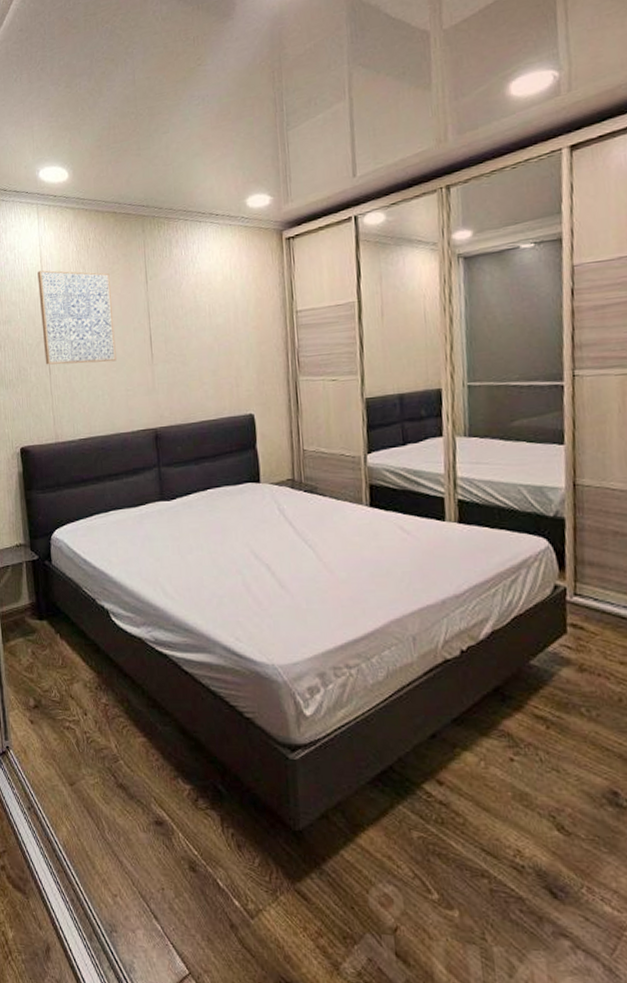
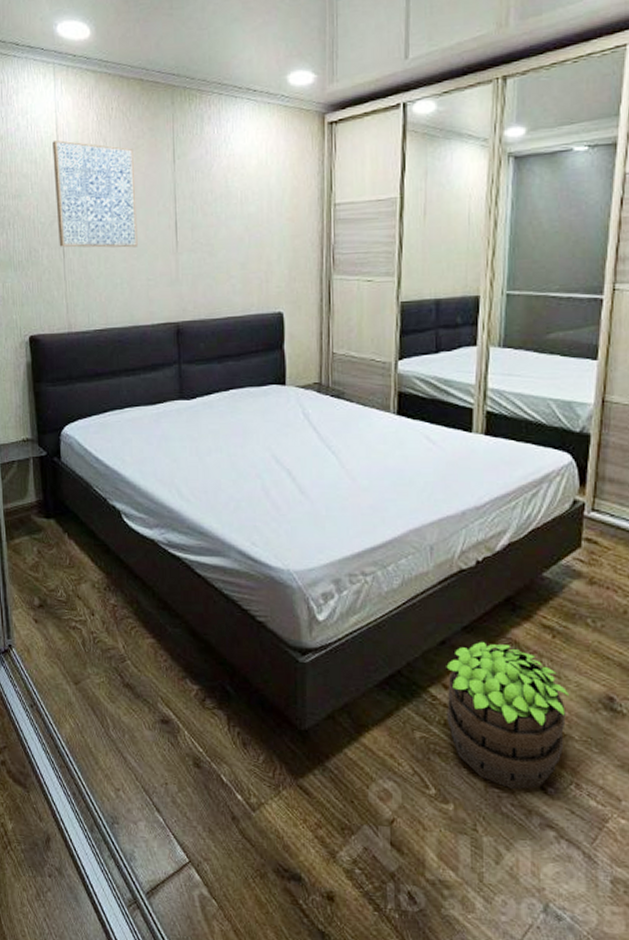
potted plant: none [438,735,570,894] -> present [446,642,569,790]

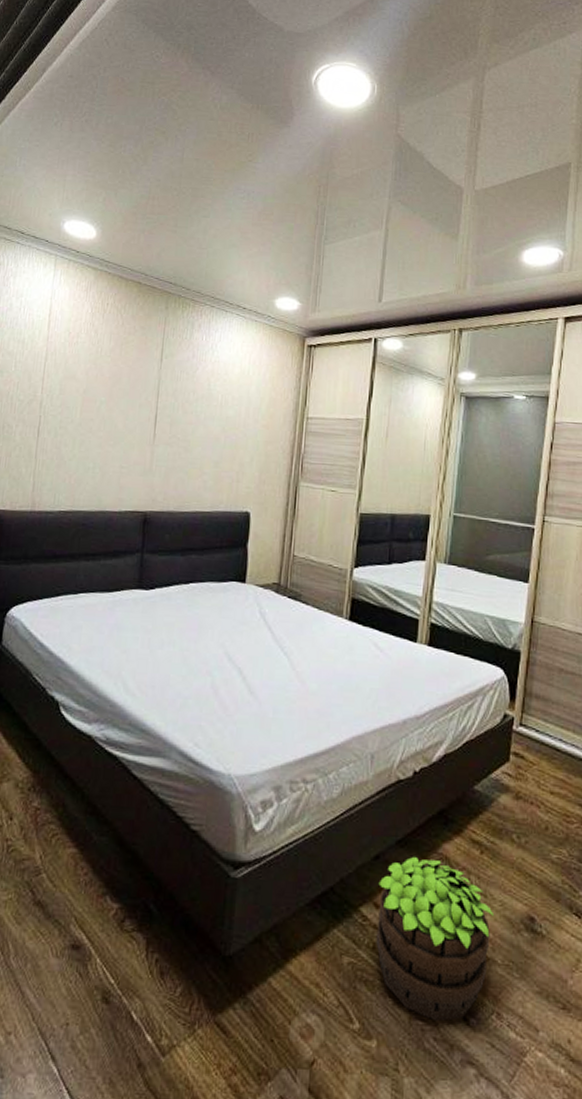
wall art: present [52,140,138,248] -> none [35,325,123,435]

